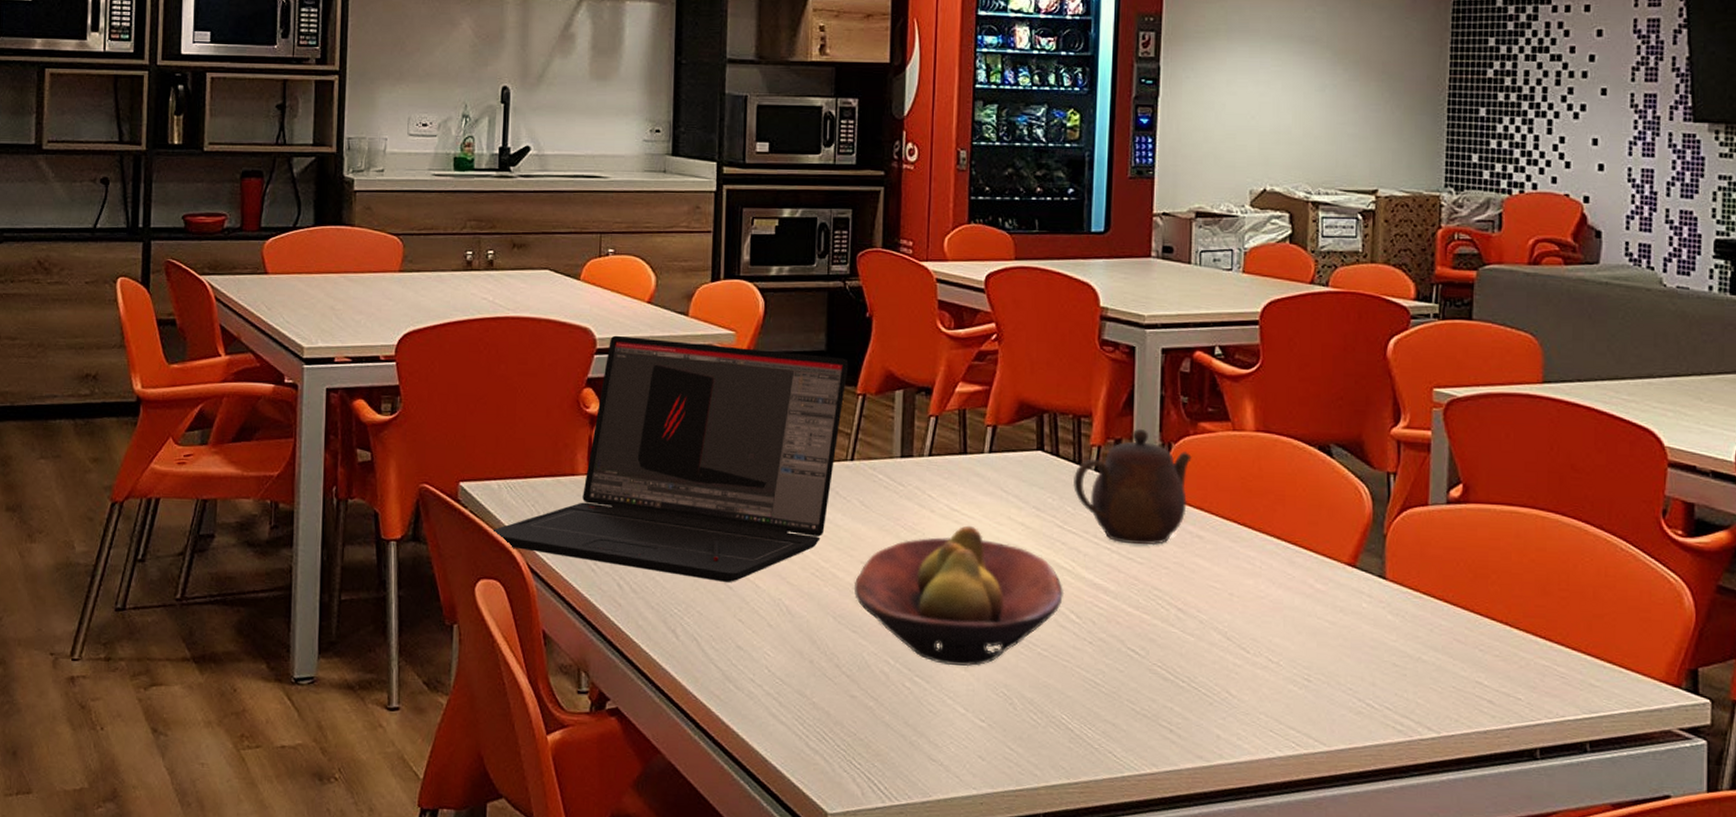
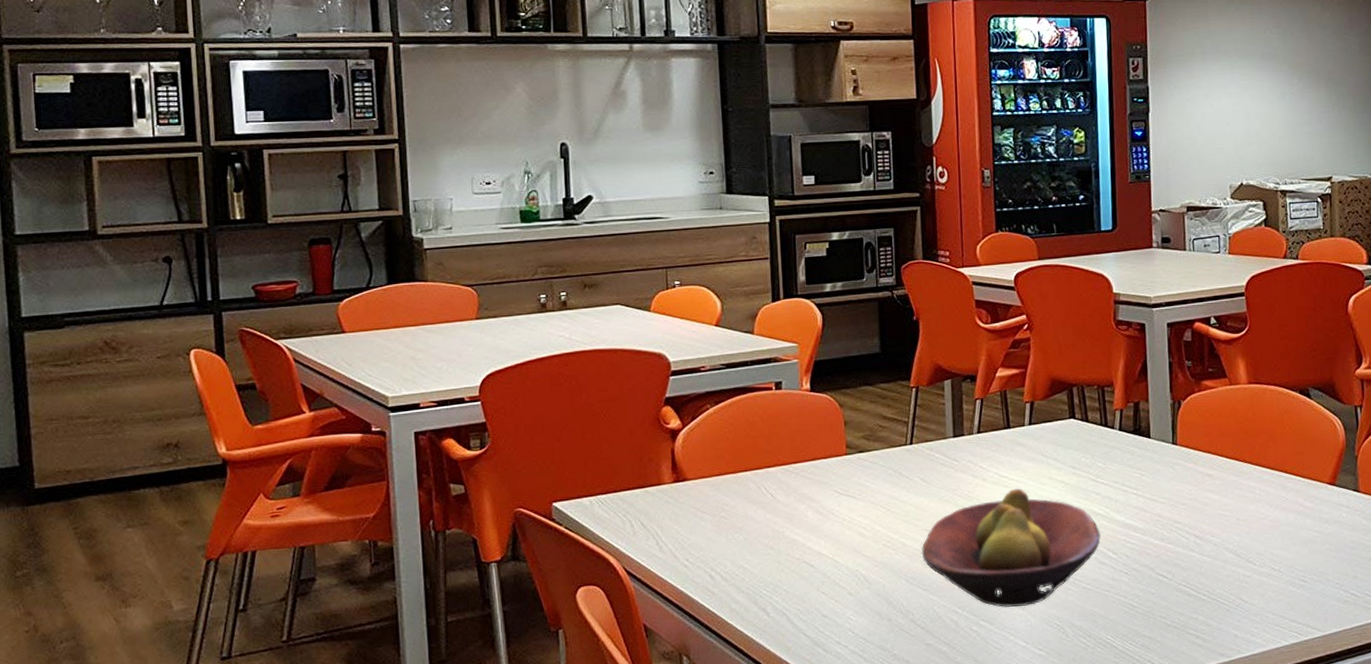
laptop: present [492,335,849,582] -> none [588,357,902,562]
teapot: present [1074,429,1192,546] -> none [1102,392,1198,488]

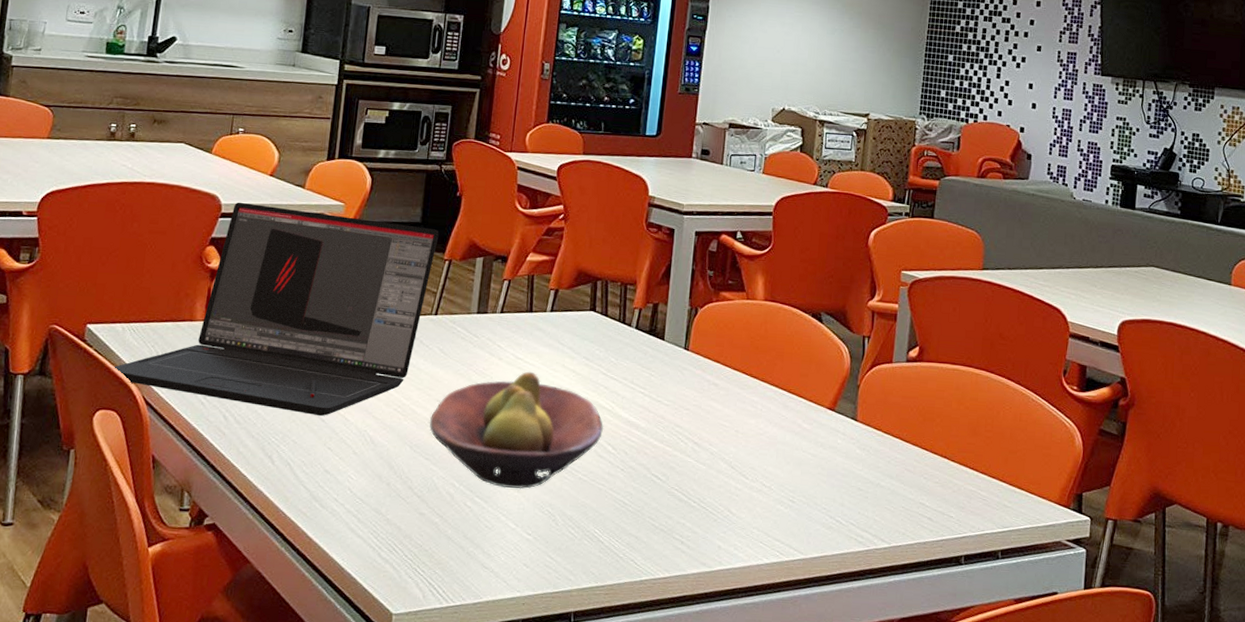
laptop: none [588,357,902,562] -> present [114,202,439,416]

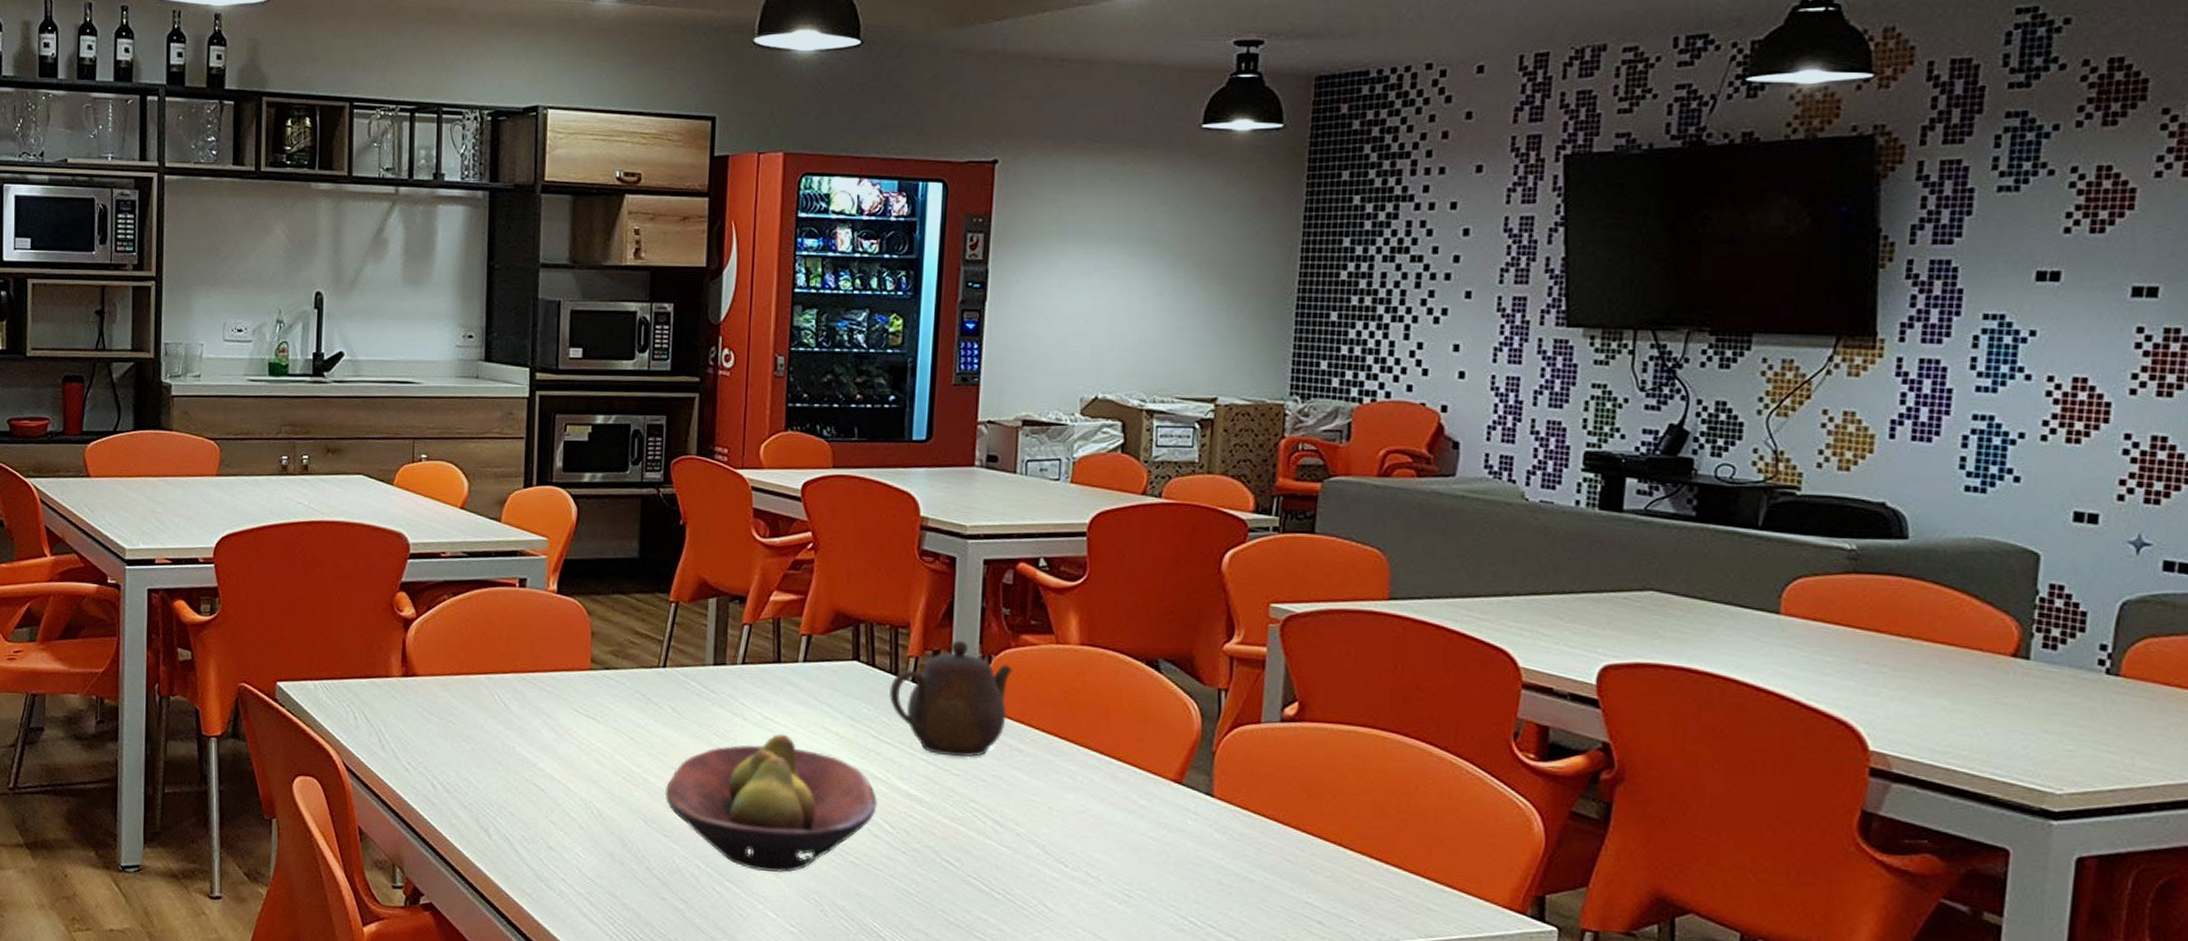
laptop: present [114,202,439,416] -> none [309,540,662,785]
teapot: none [617,296,713,391] -> present [889,641,1013,758]

